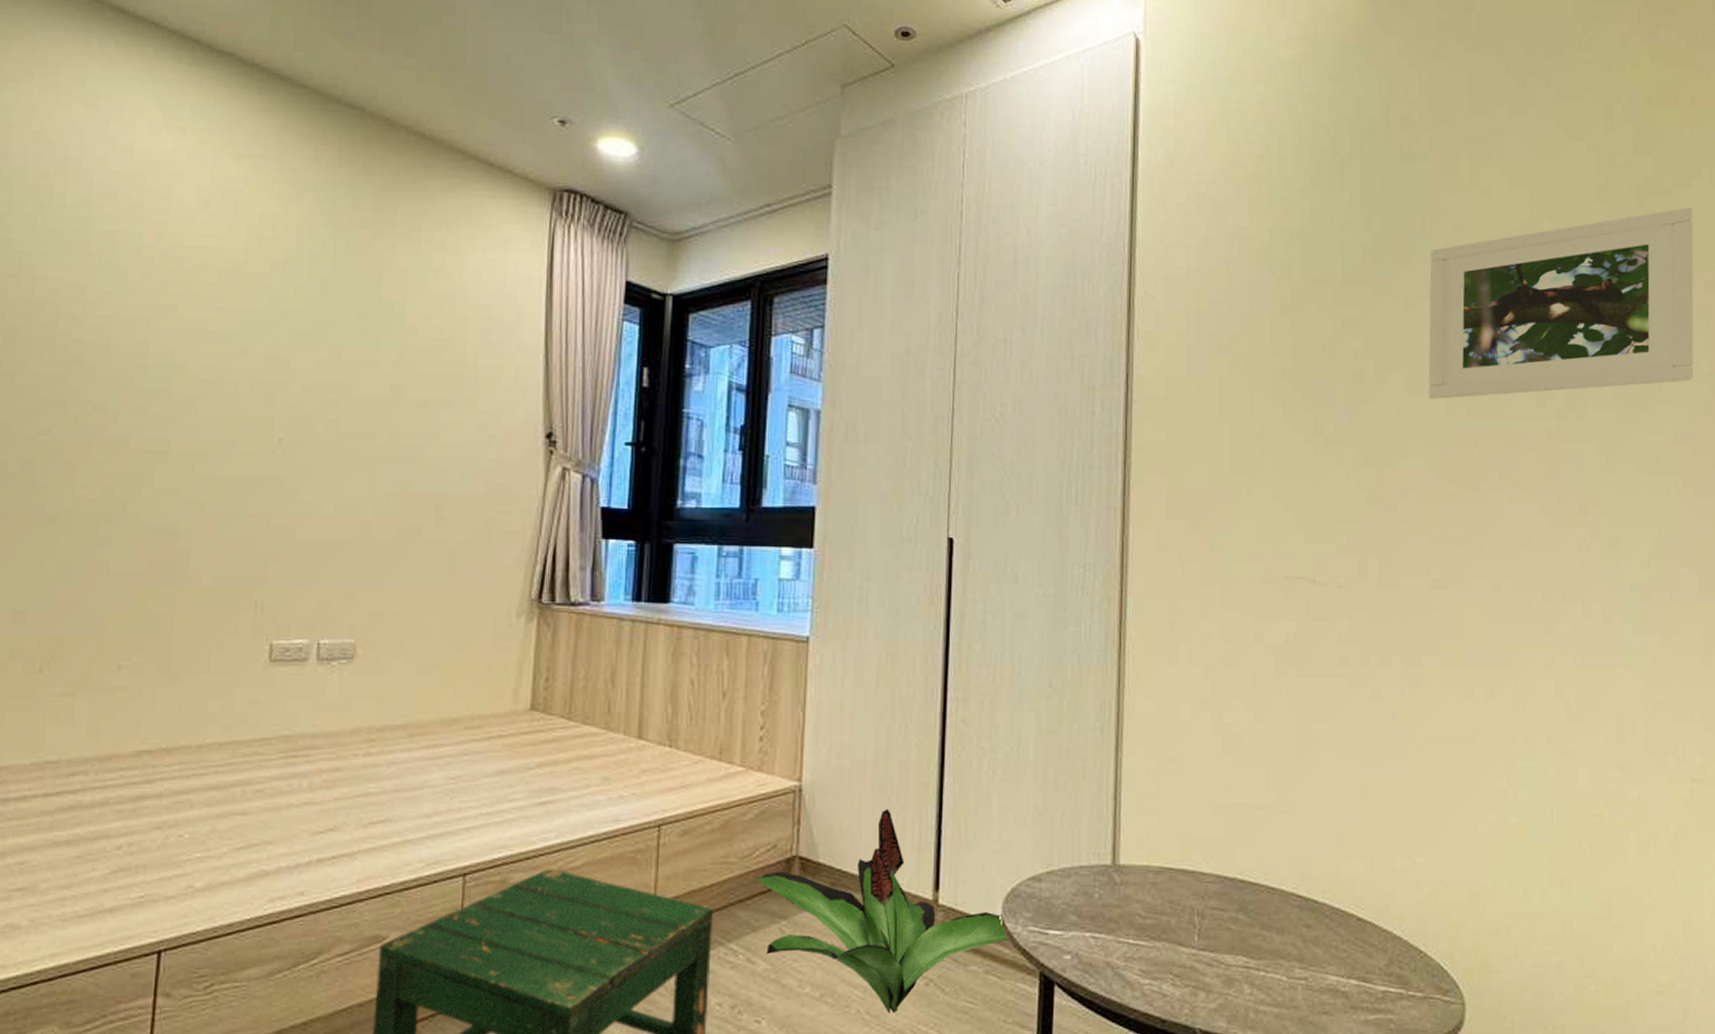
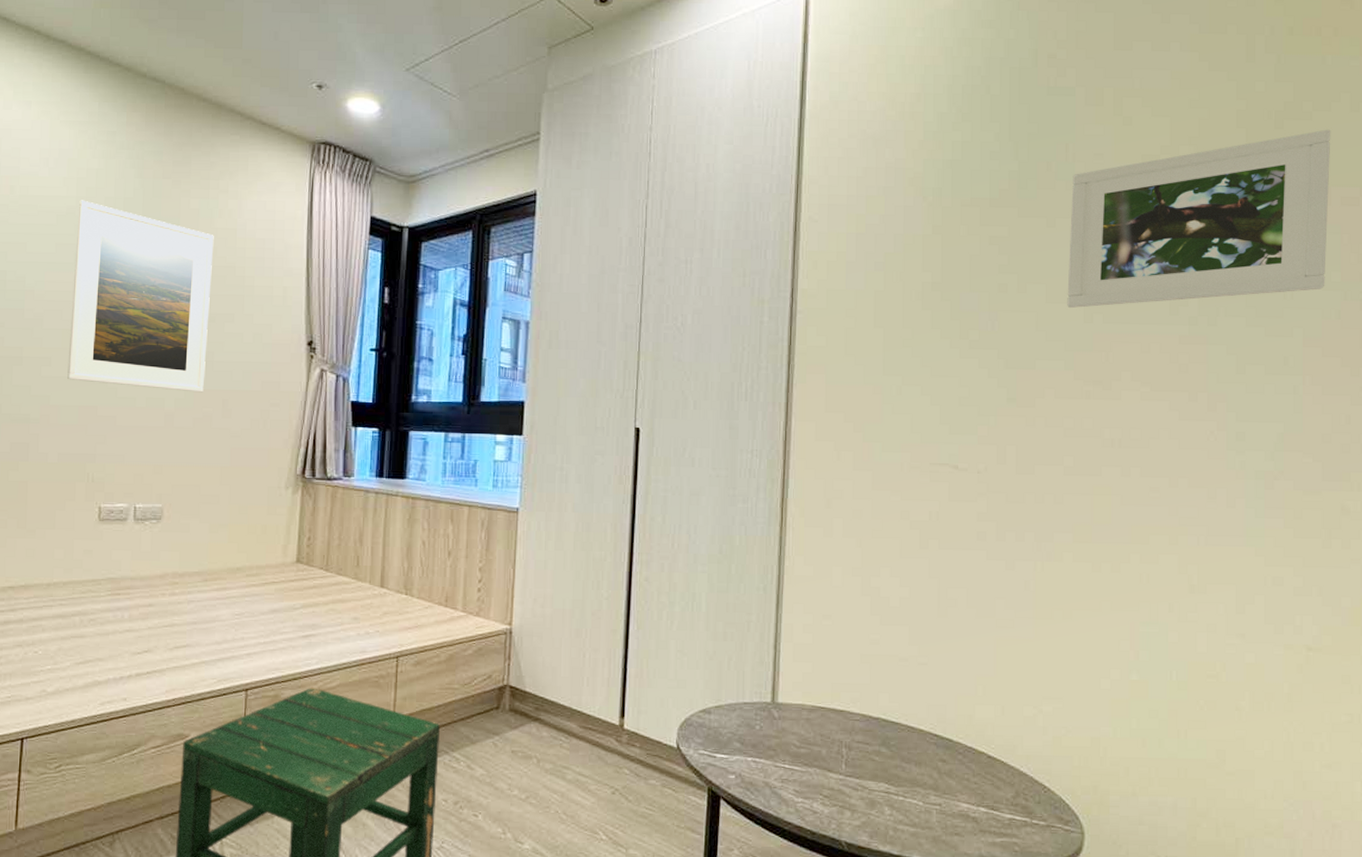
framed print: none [230,253,427,497] -> present [67,200,214,393]
decorative plant: present [752,808,1011,1013] -> none [471,649,684,815]

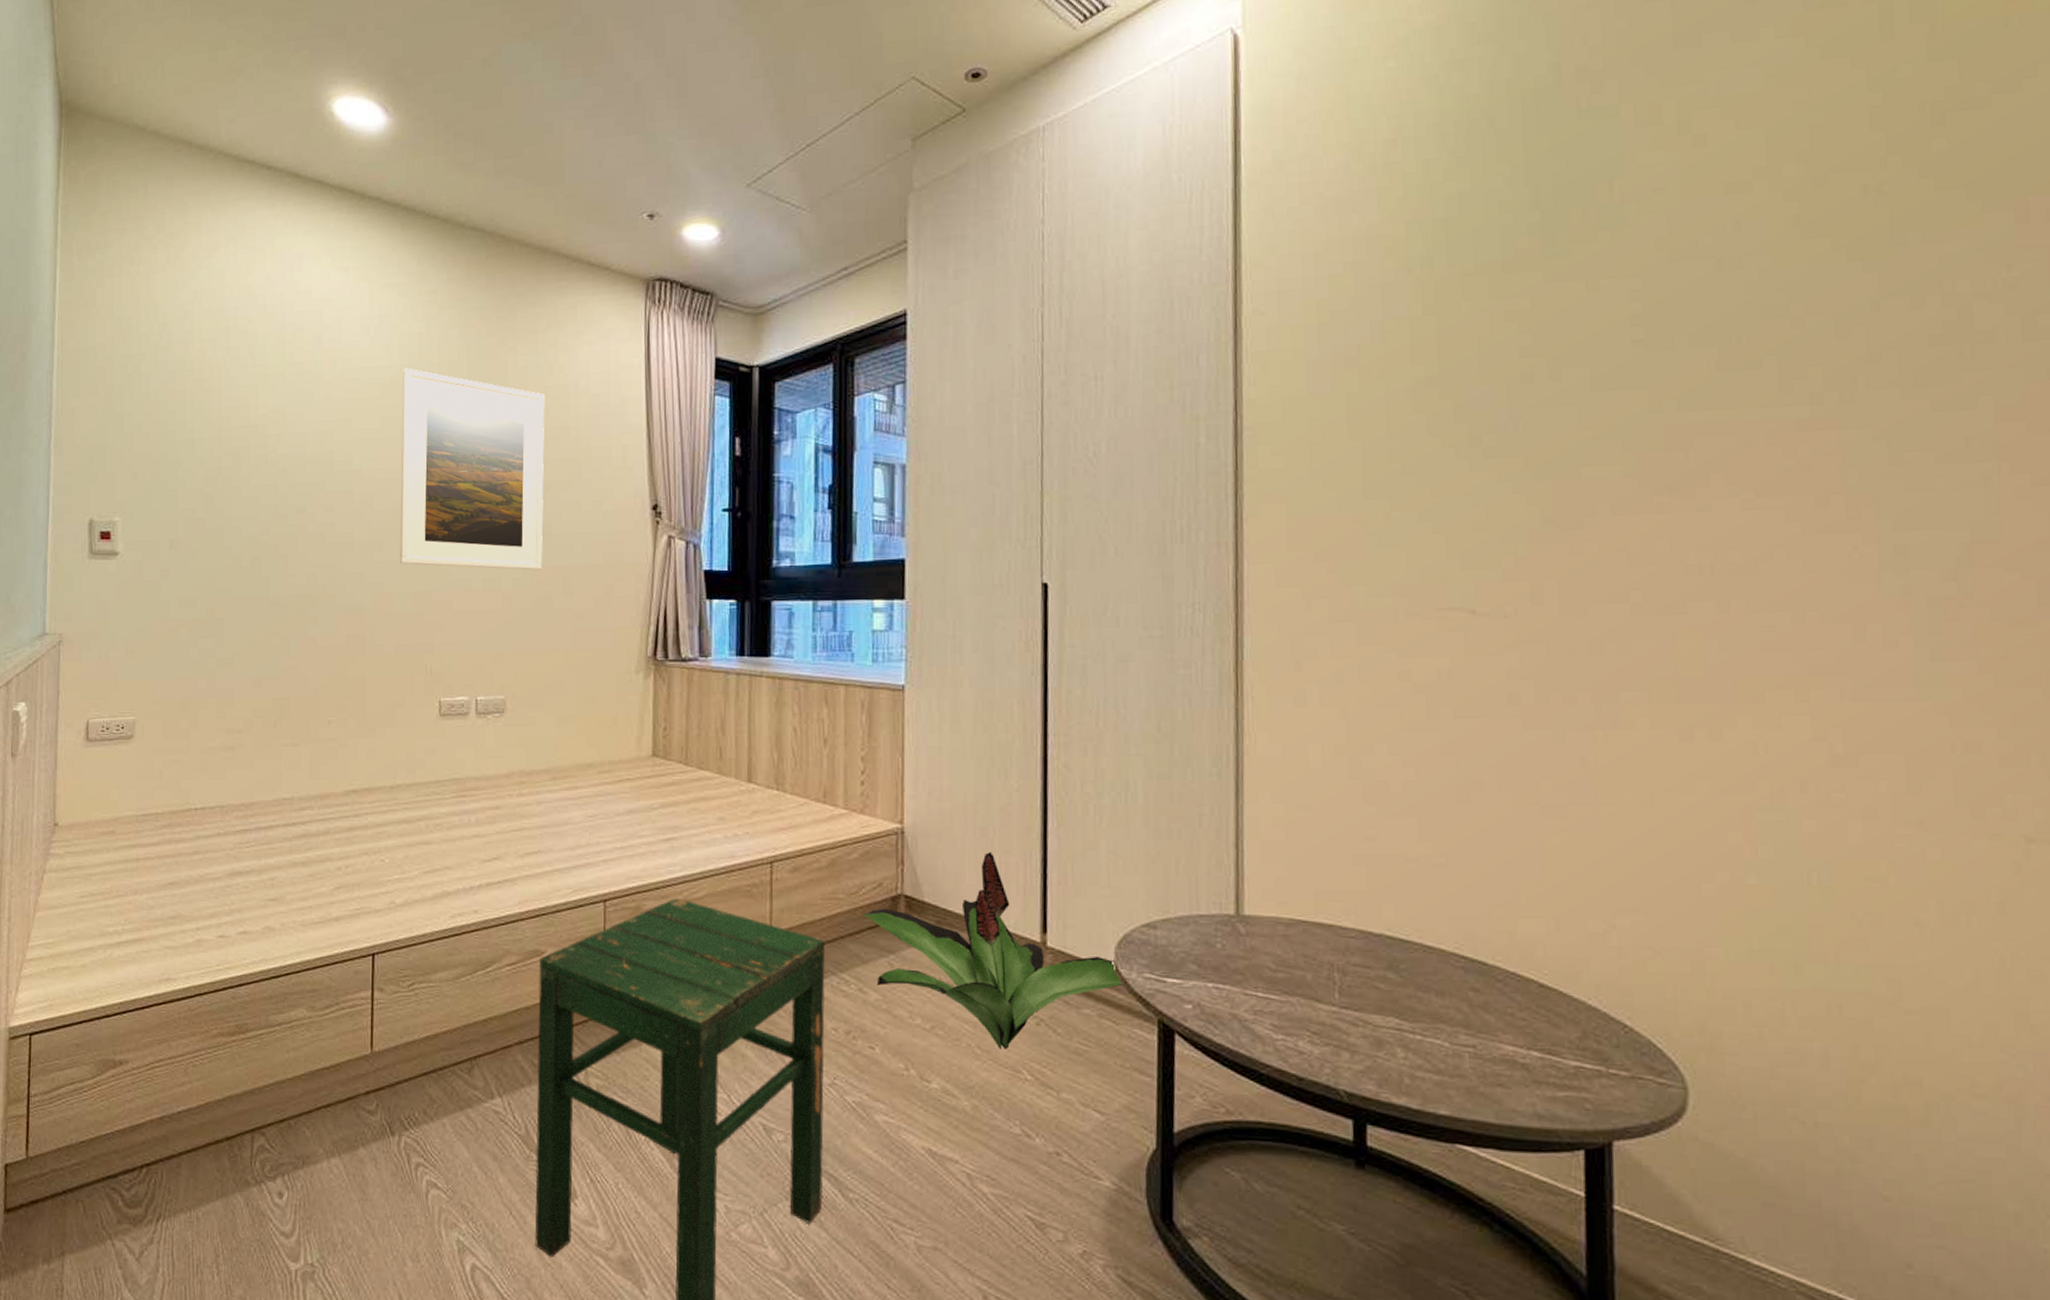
decorative plant: none [471,649,684,815] -> present [860,851,1125,1049]
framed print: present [1067,129,1331,309] -> none [1621,117,2027,396]

